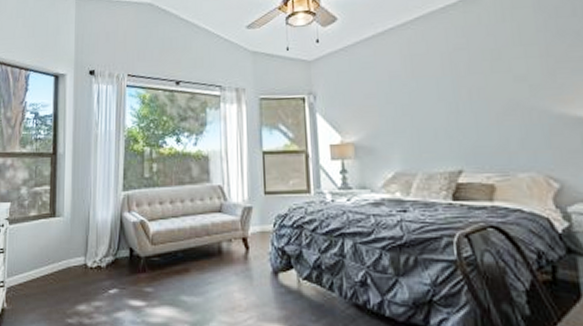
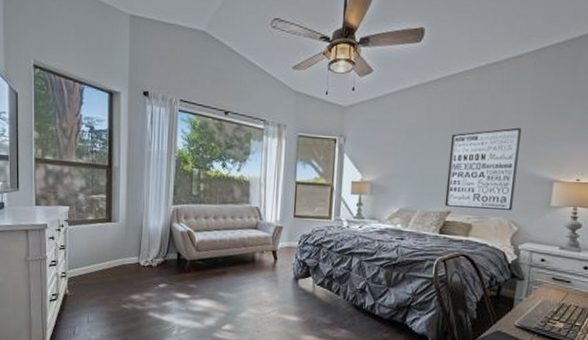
wall art: none [444,60,546,165] -> present [444,127,521,211]

